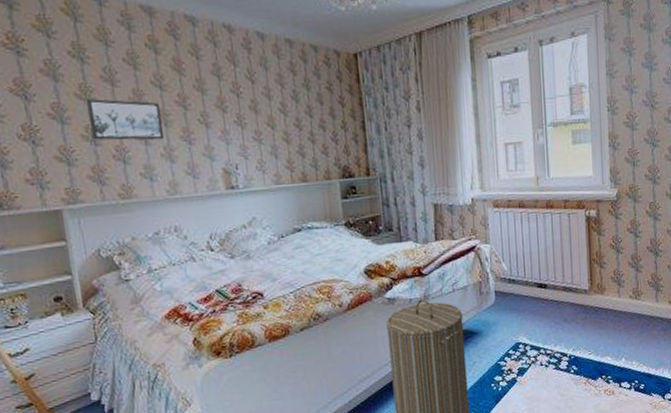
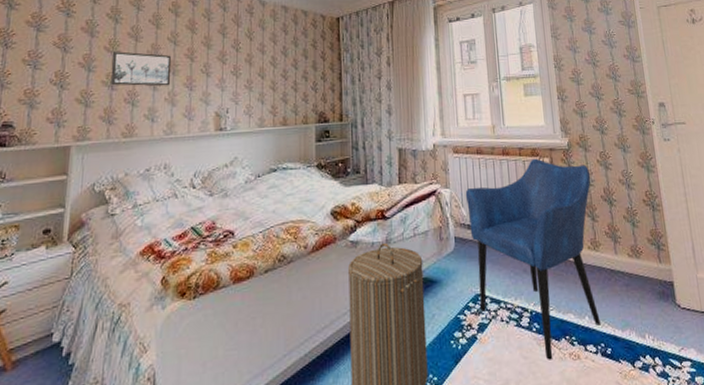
armchair: none [506,211,638,396] -> present [465,158,601,360]

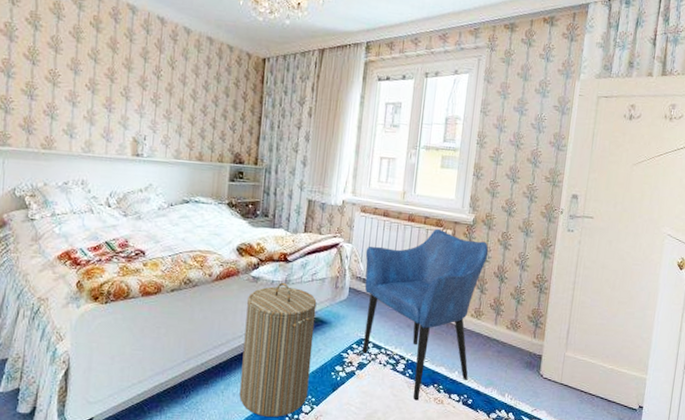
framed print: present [111,51,171,87] -> none [31,60,91,104]

